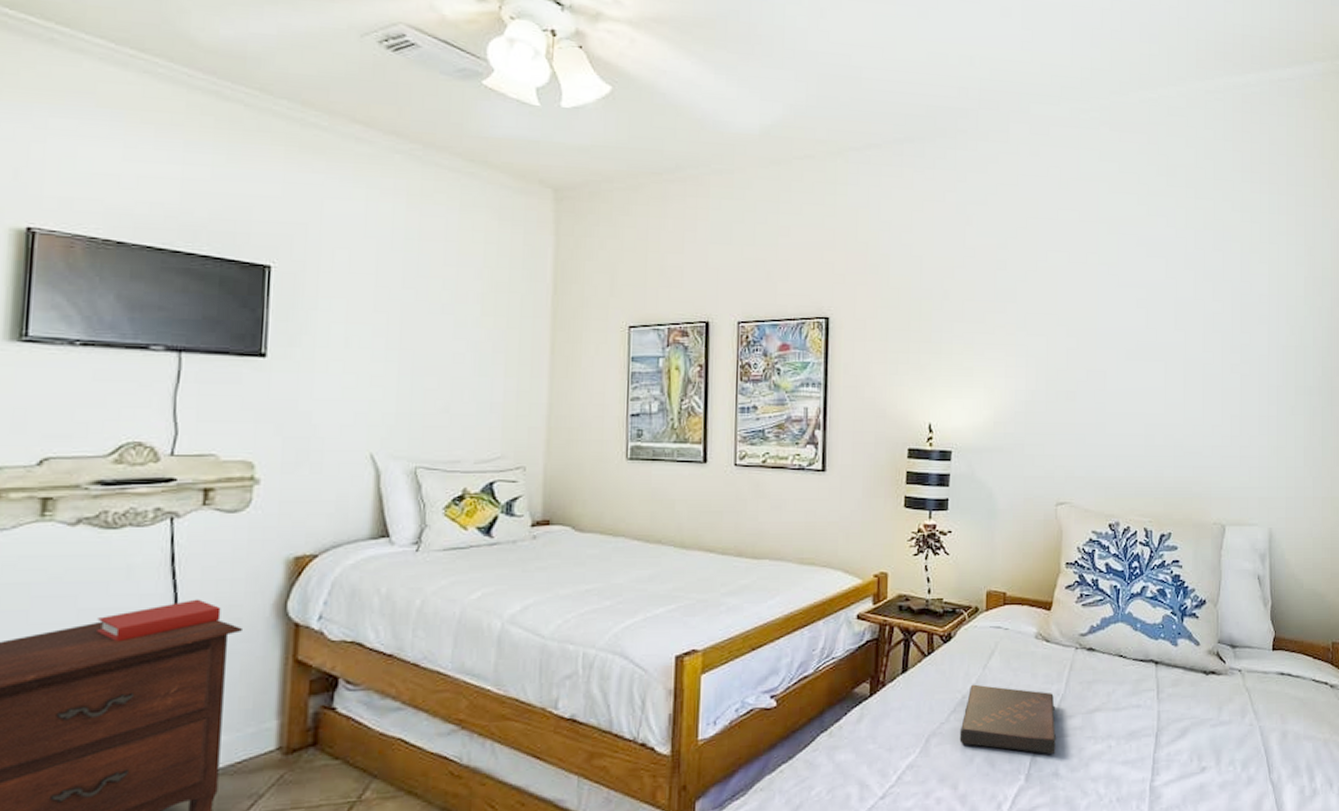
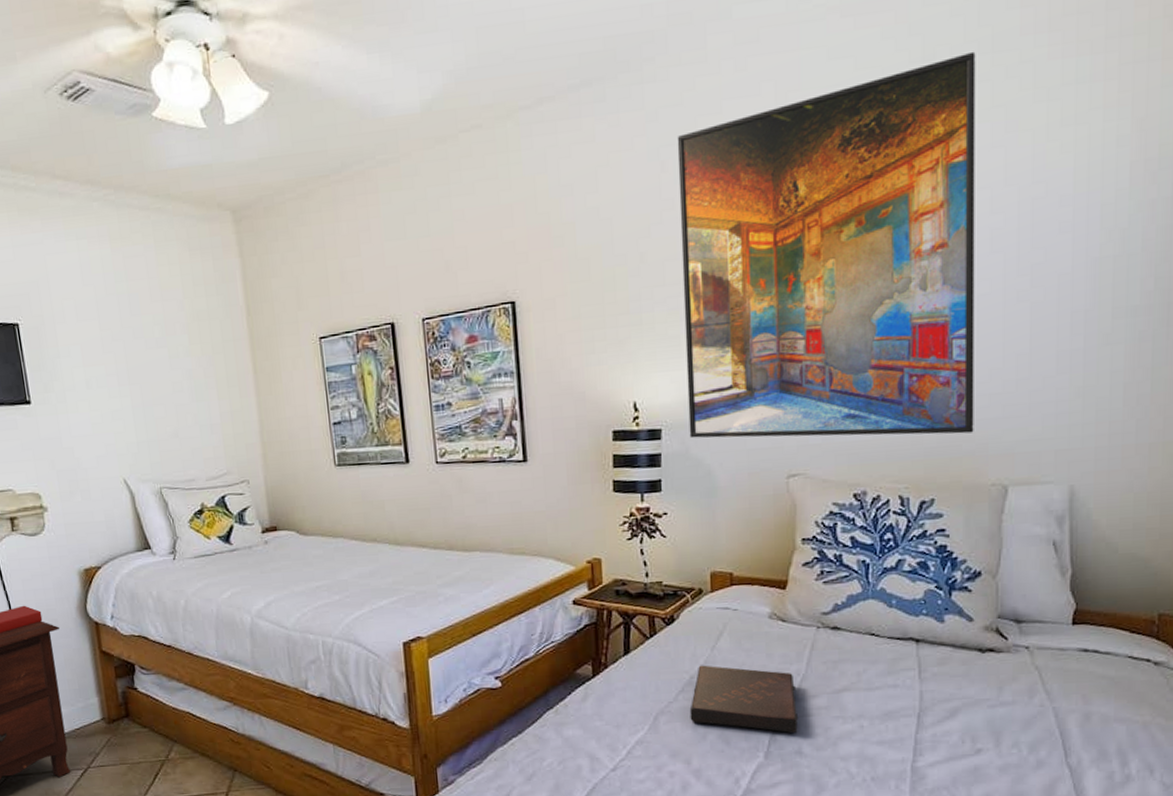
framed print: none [976,175,1203,478] -> present [677,51,976,439]

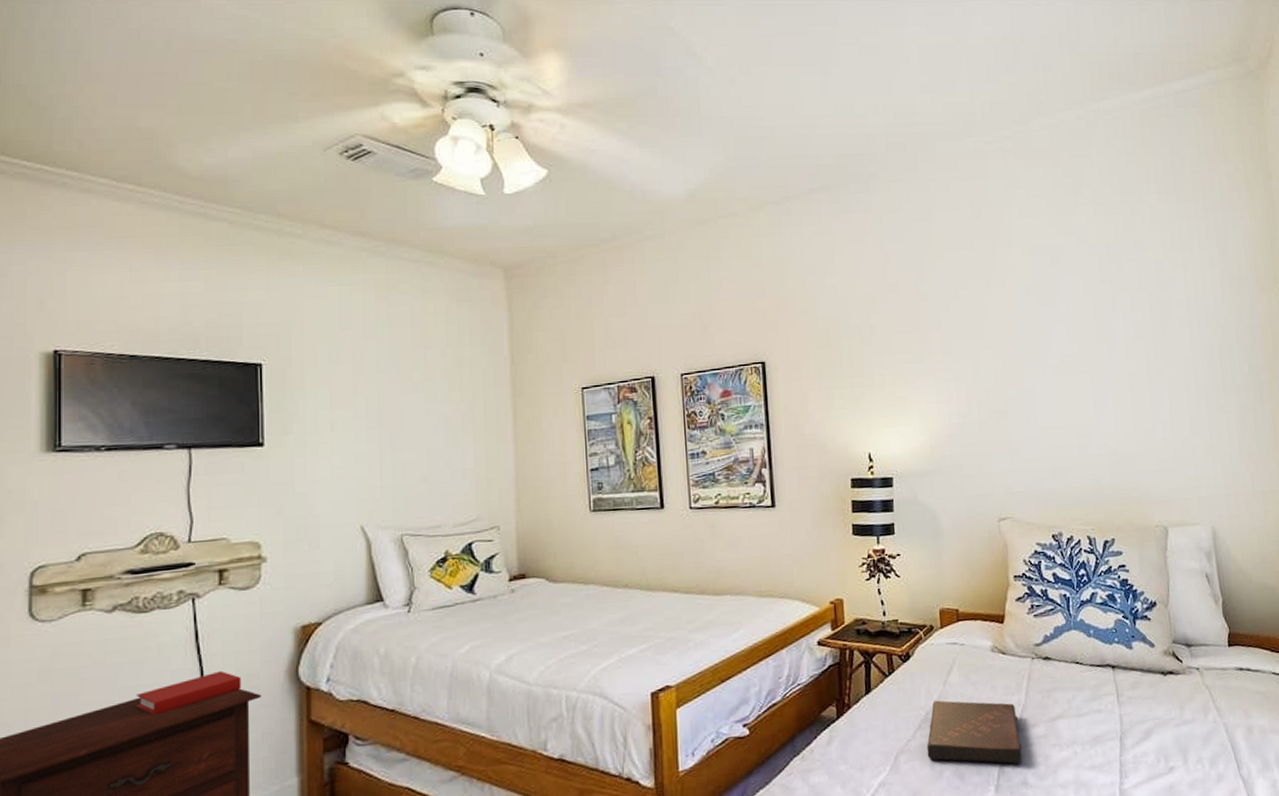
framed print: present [677,51,976,439] -> none [897,192,1138,486]

